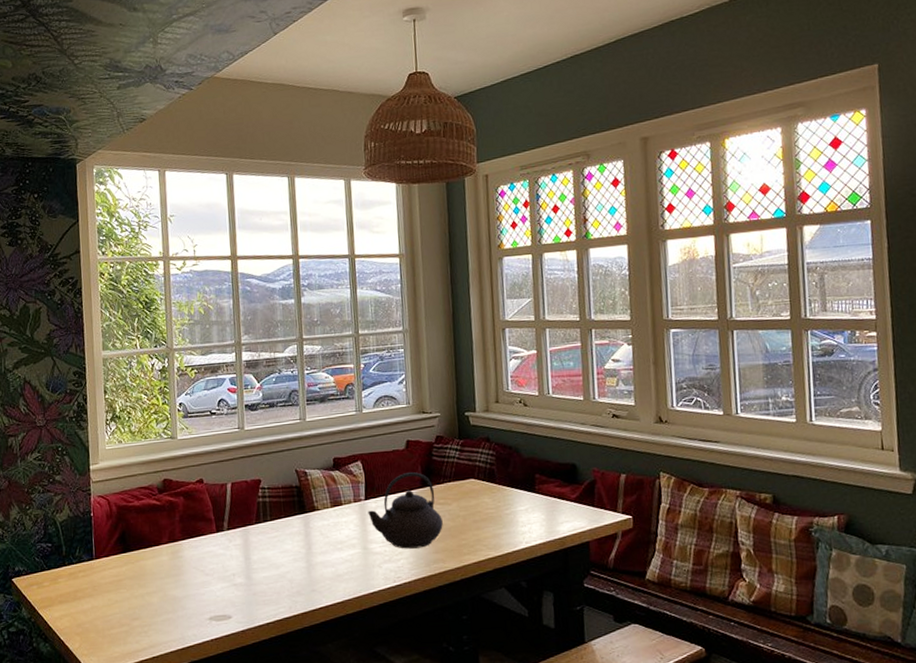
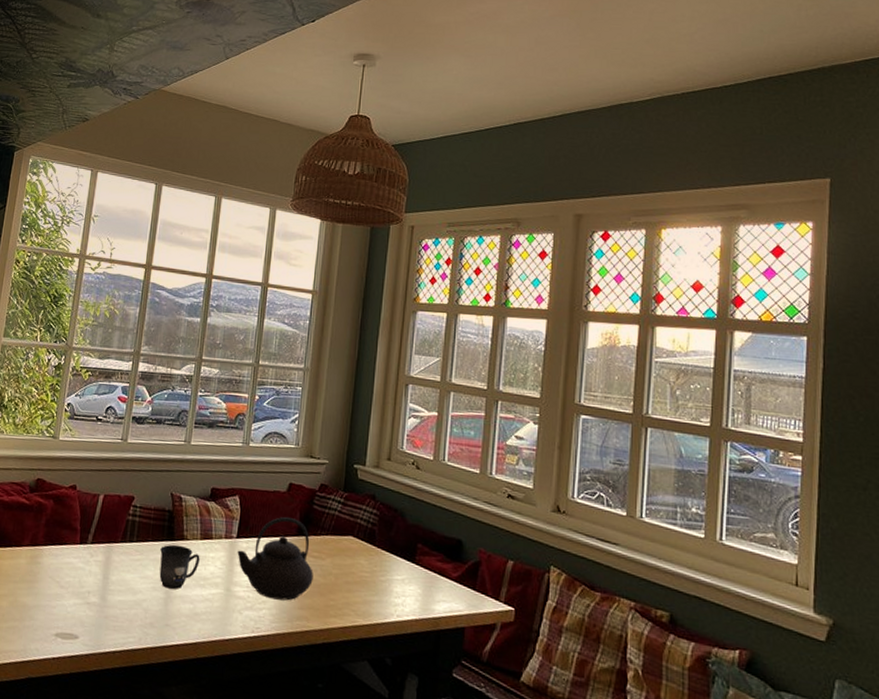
mug: none [294,516,334,557] -> present [159,544,200,589]

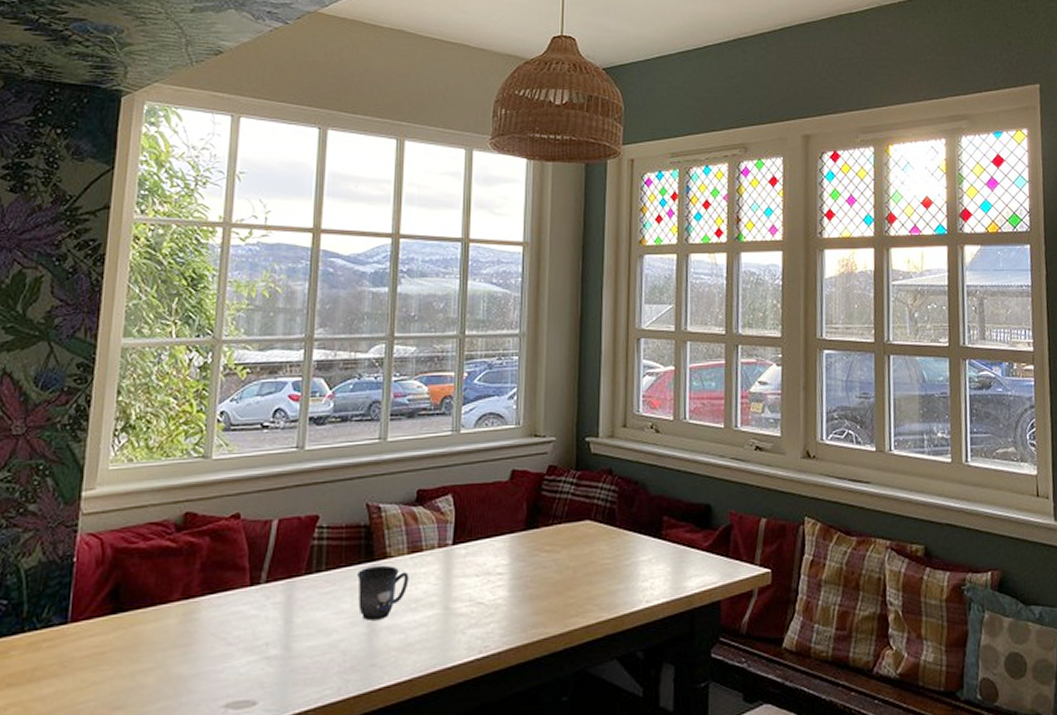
teapot: present [237,517,313,601] -> none [454,510,547,610]

